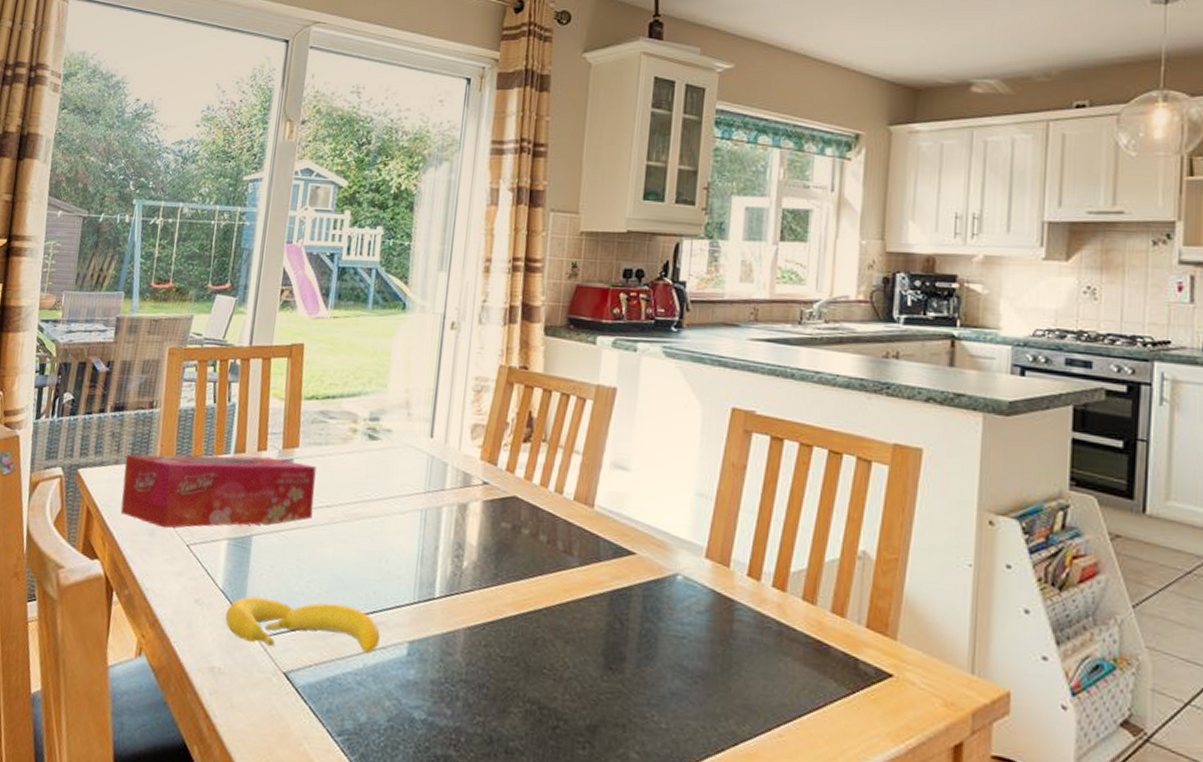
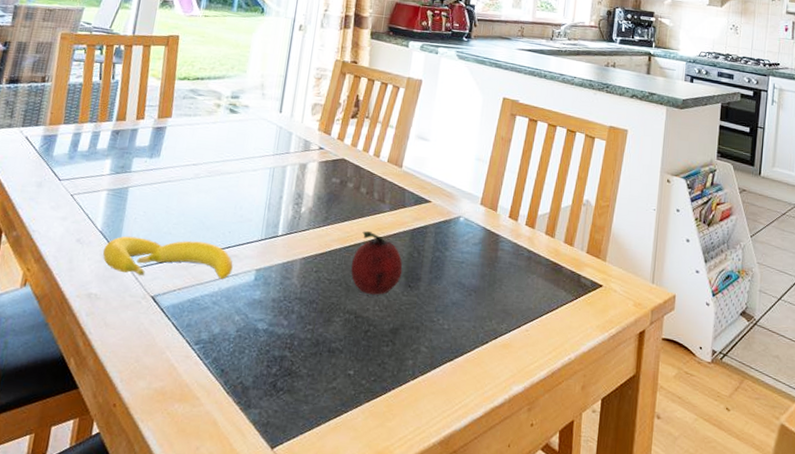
tissue box: present [120,454,317,529] -> none [11,119,186,181]
fruit: none [531,593,600,679] -> present [351,231,403,295]

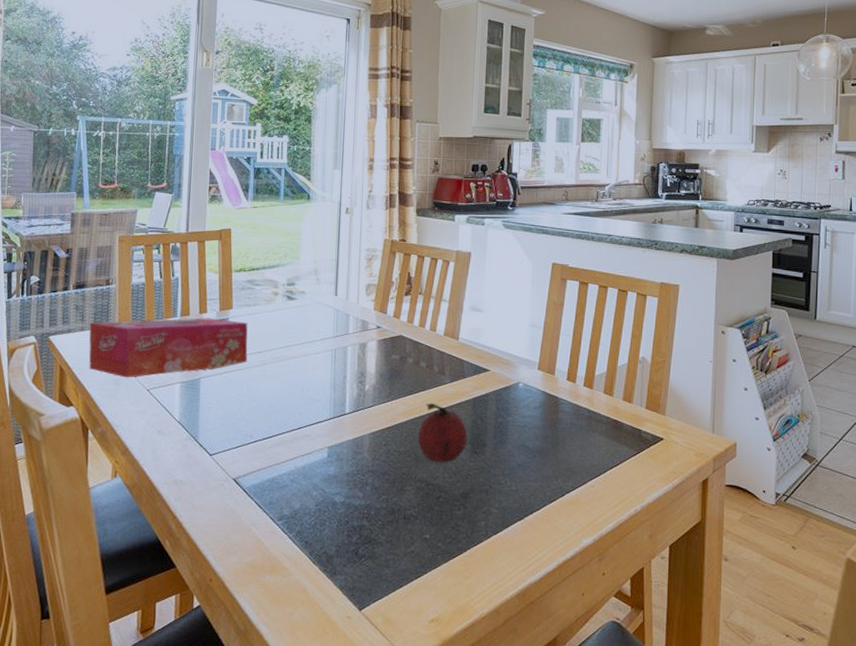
tissue box: none [11,119,186,181] -> present [89,318,248,378]
banana: present [103,236,233,280] -> none [184,424,306,460]

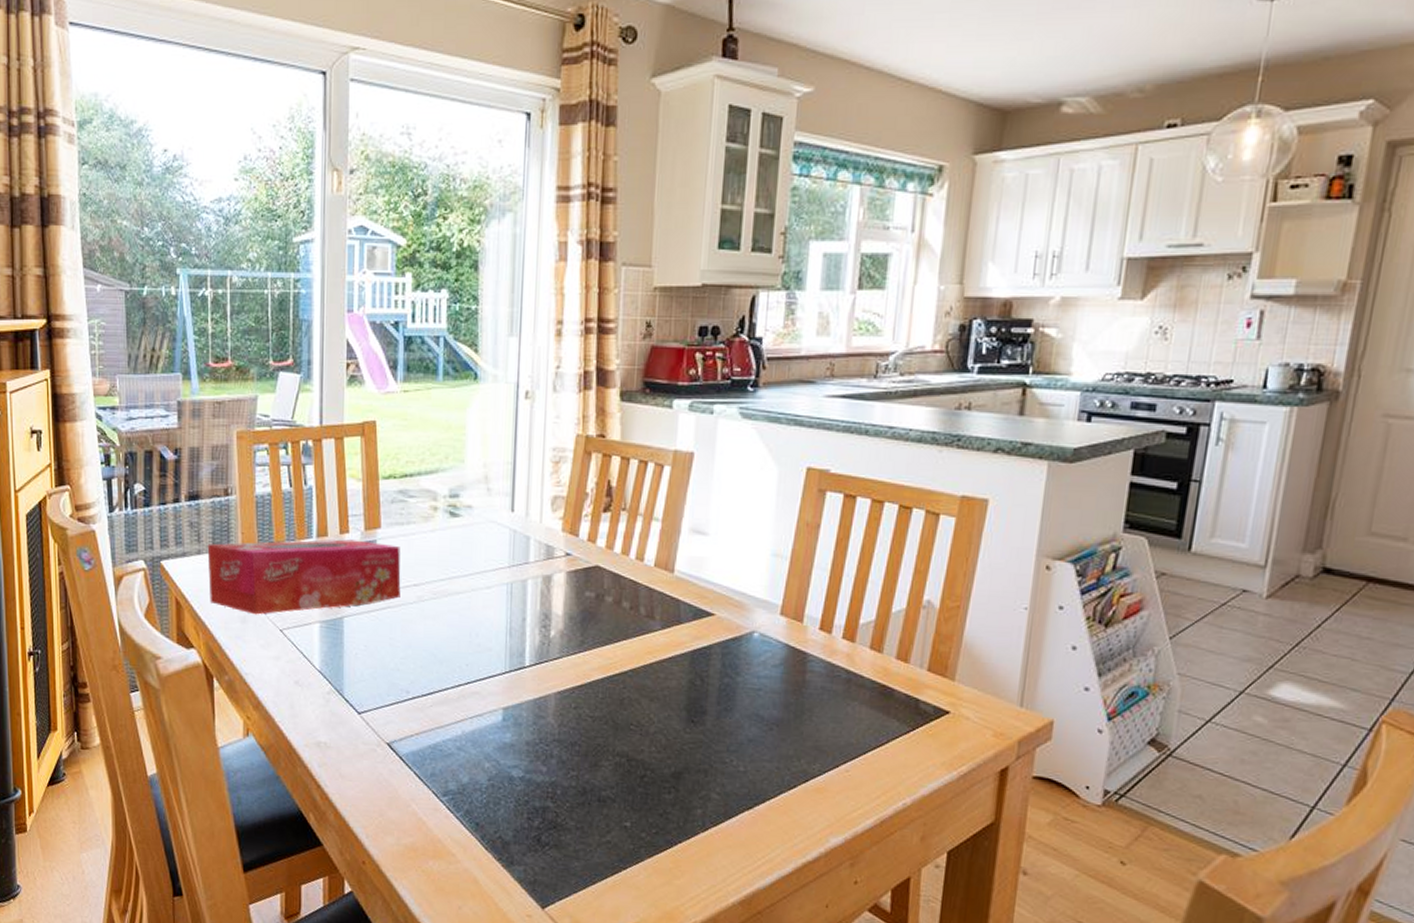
fruit: present [418,403,468,463] -> none [618,656,683,733]

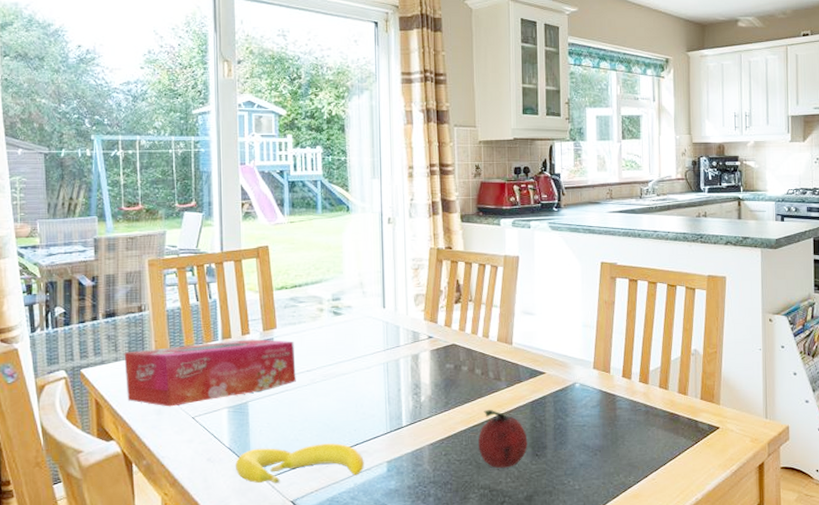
banana: none [326,675,475,721] -> present [236,443,364,483]
fruit: none [618,656,683,733] -> present [478,410,528,468]

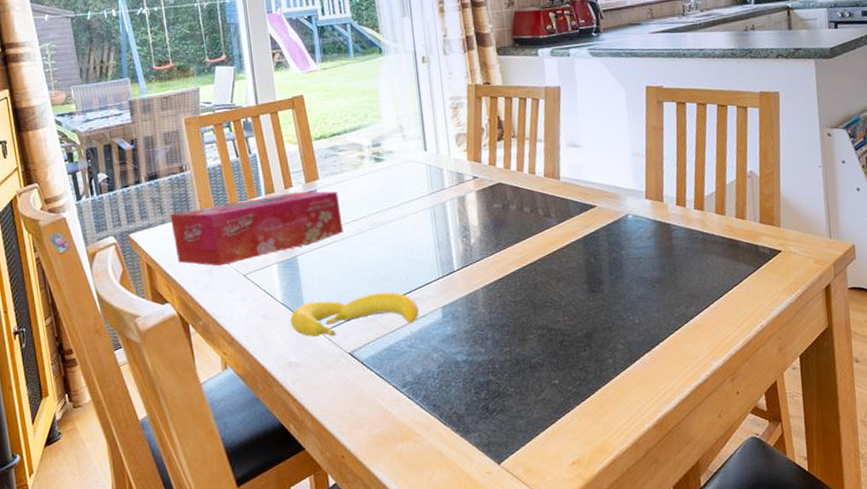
fruit: present [478,410,528,468] -> none [532,248,584,307]

